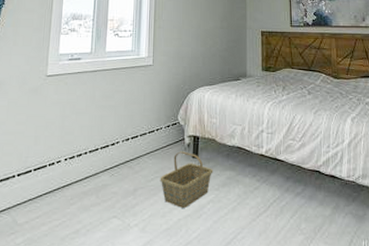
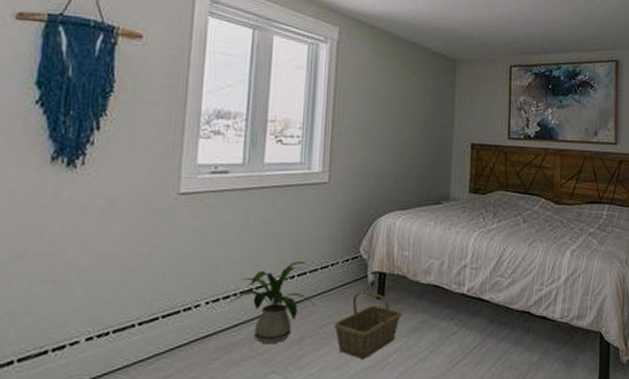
house plant: none [81,127,145,194] -> present [229,262,316,345]

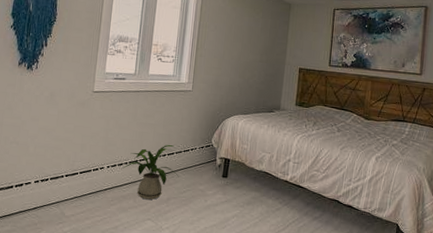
basket: present [334,291,403,359] -> none [191,170,240,219]

